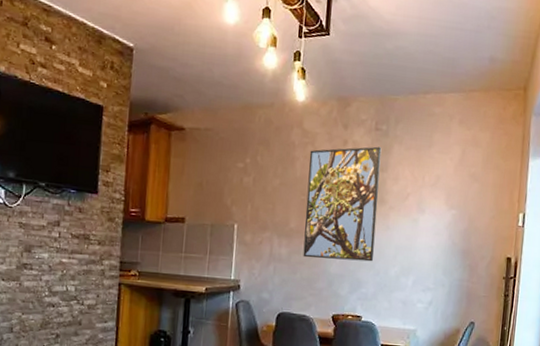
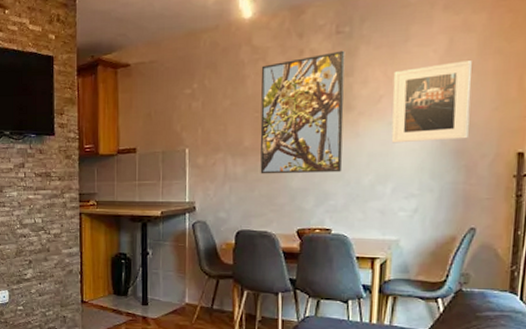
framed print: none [414,171,478,242] -> present [391,61,472,143]

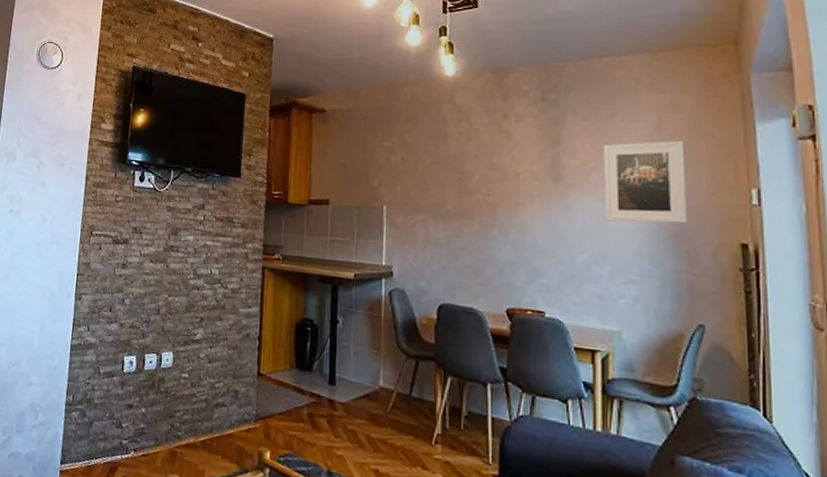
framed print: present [260,50,345,174] -> none [464,118,554,248]

